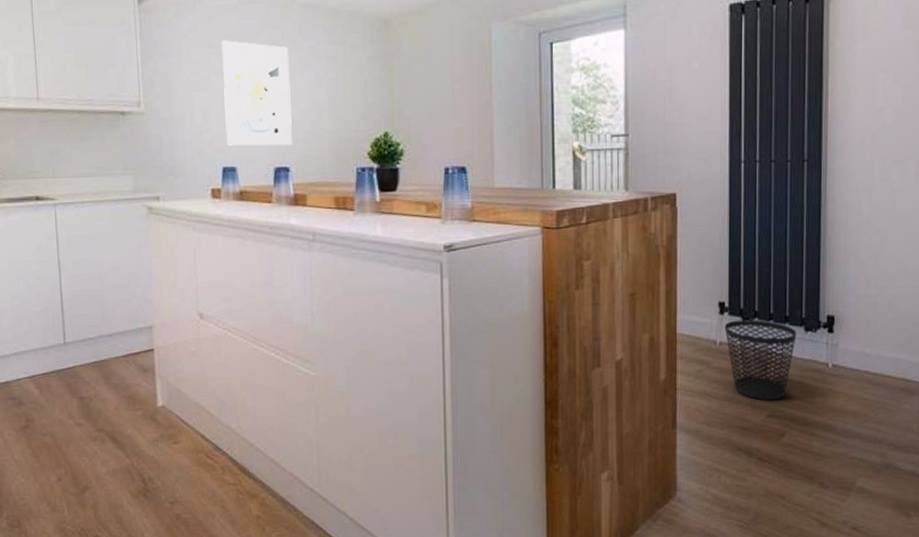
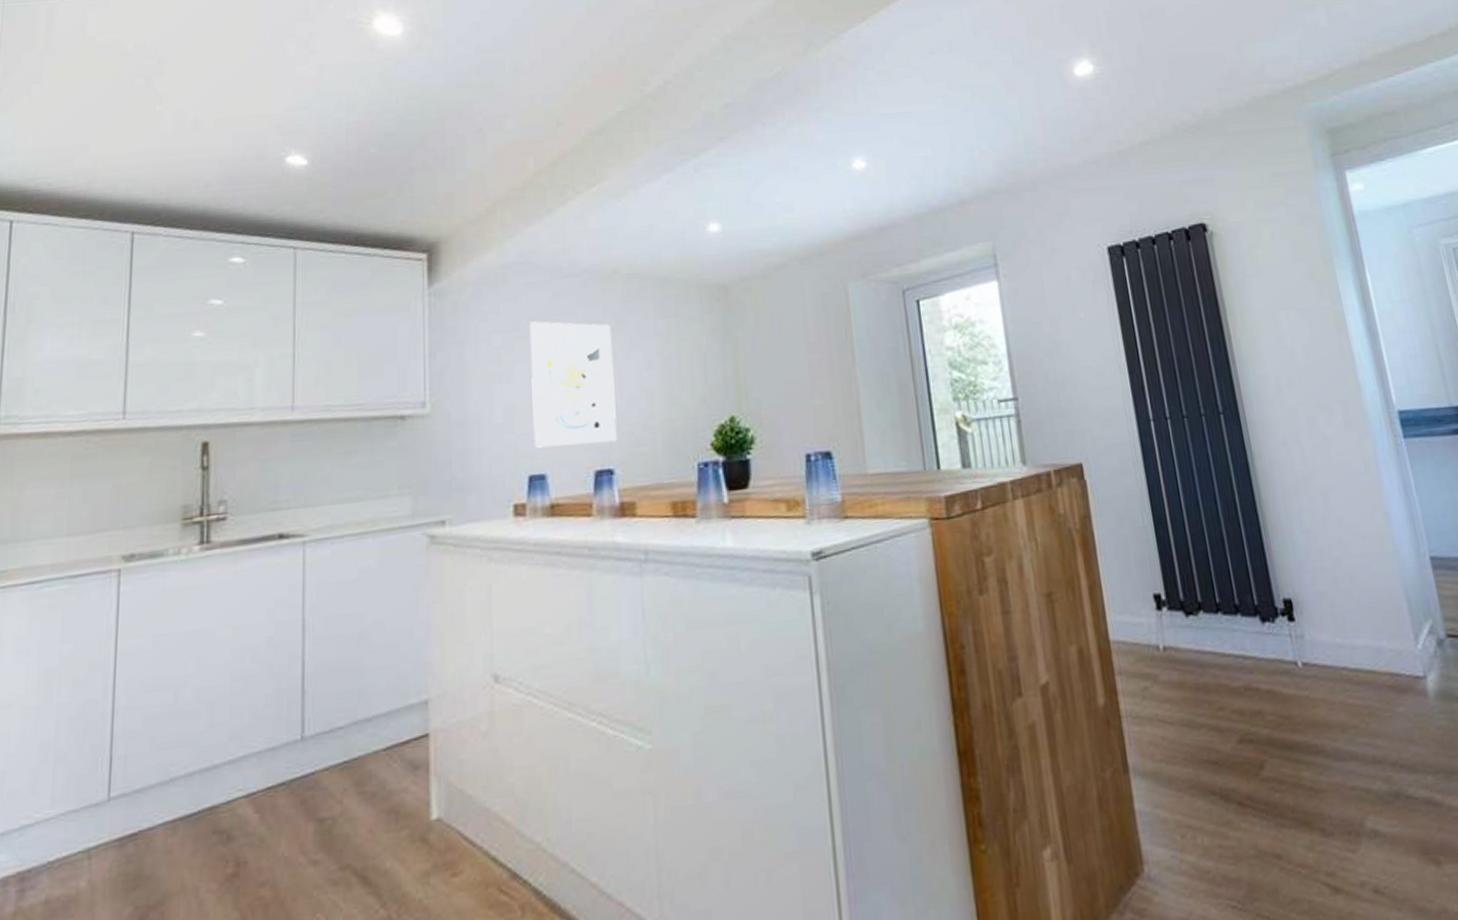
wastebasket: present [724,320,797,401] -> none [1165,613,1255,721]

